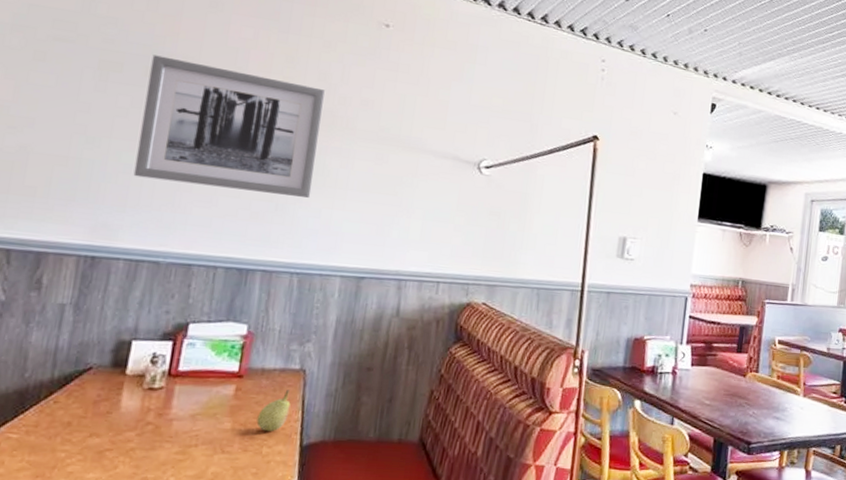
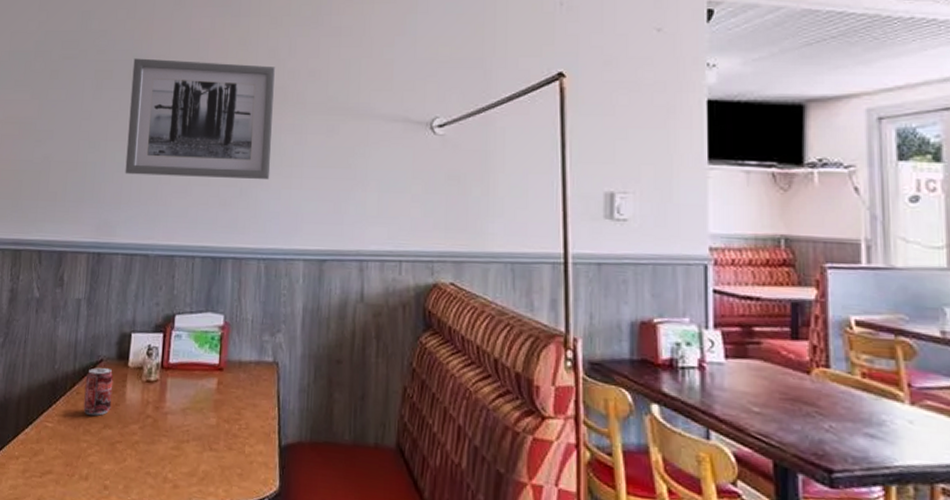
beverage can: none [62,375,106,426] -> present [83,367,114,417]
fruit: present [256,390,291,431] -> none [238,384,267,429]

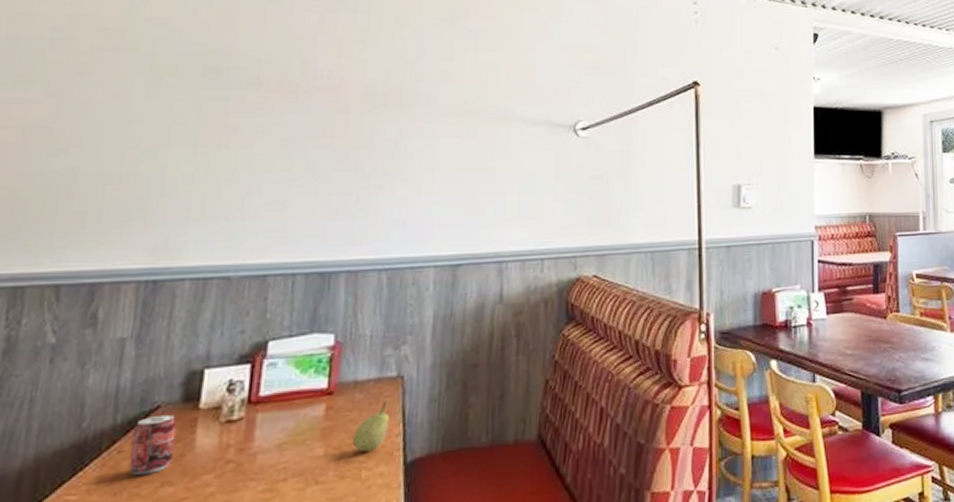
wall art: present [125,58,276,179] -> none [195,53,402,186]
fruit: none [238,384,267,429] -> present [352,401,390,452]

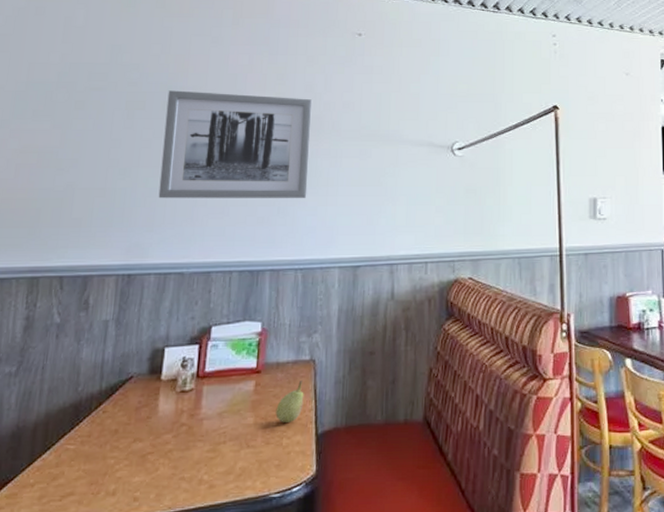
beverage can: present [128,414,177,476] -> none [110,383,145,433]
wall art: none [195,53,402,186] -> present [158,90,313,199]

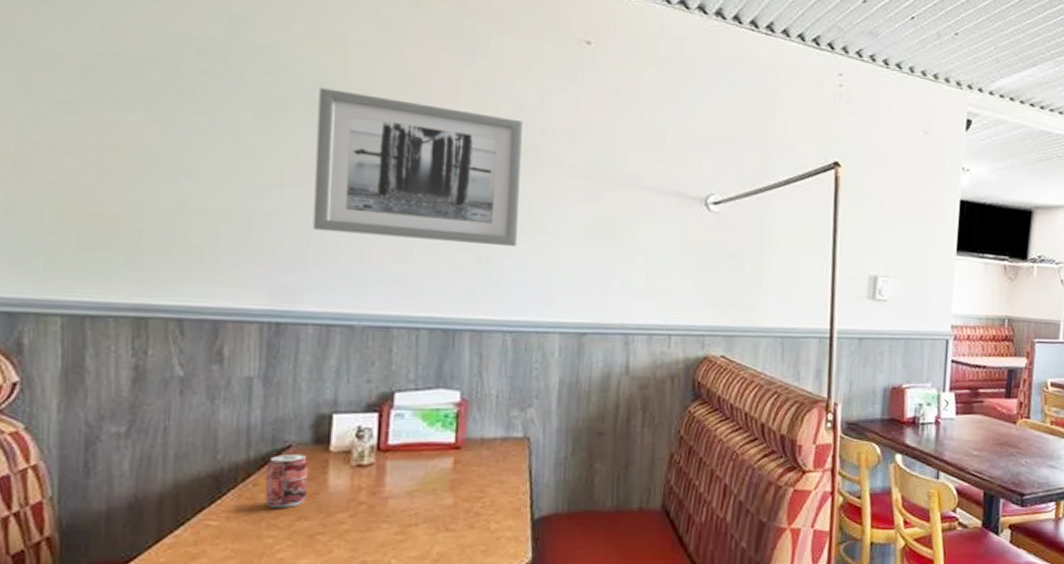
beverage can: none [110,383,145,433] -> present [265,453,309,509]
fruit: present [275,381,304,422] -> none [481,460,517,505]

